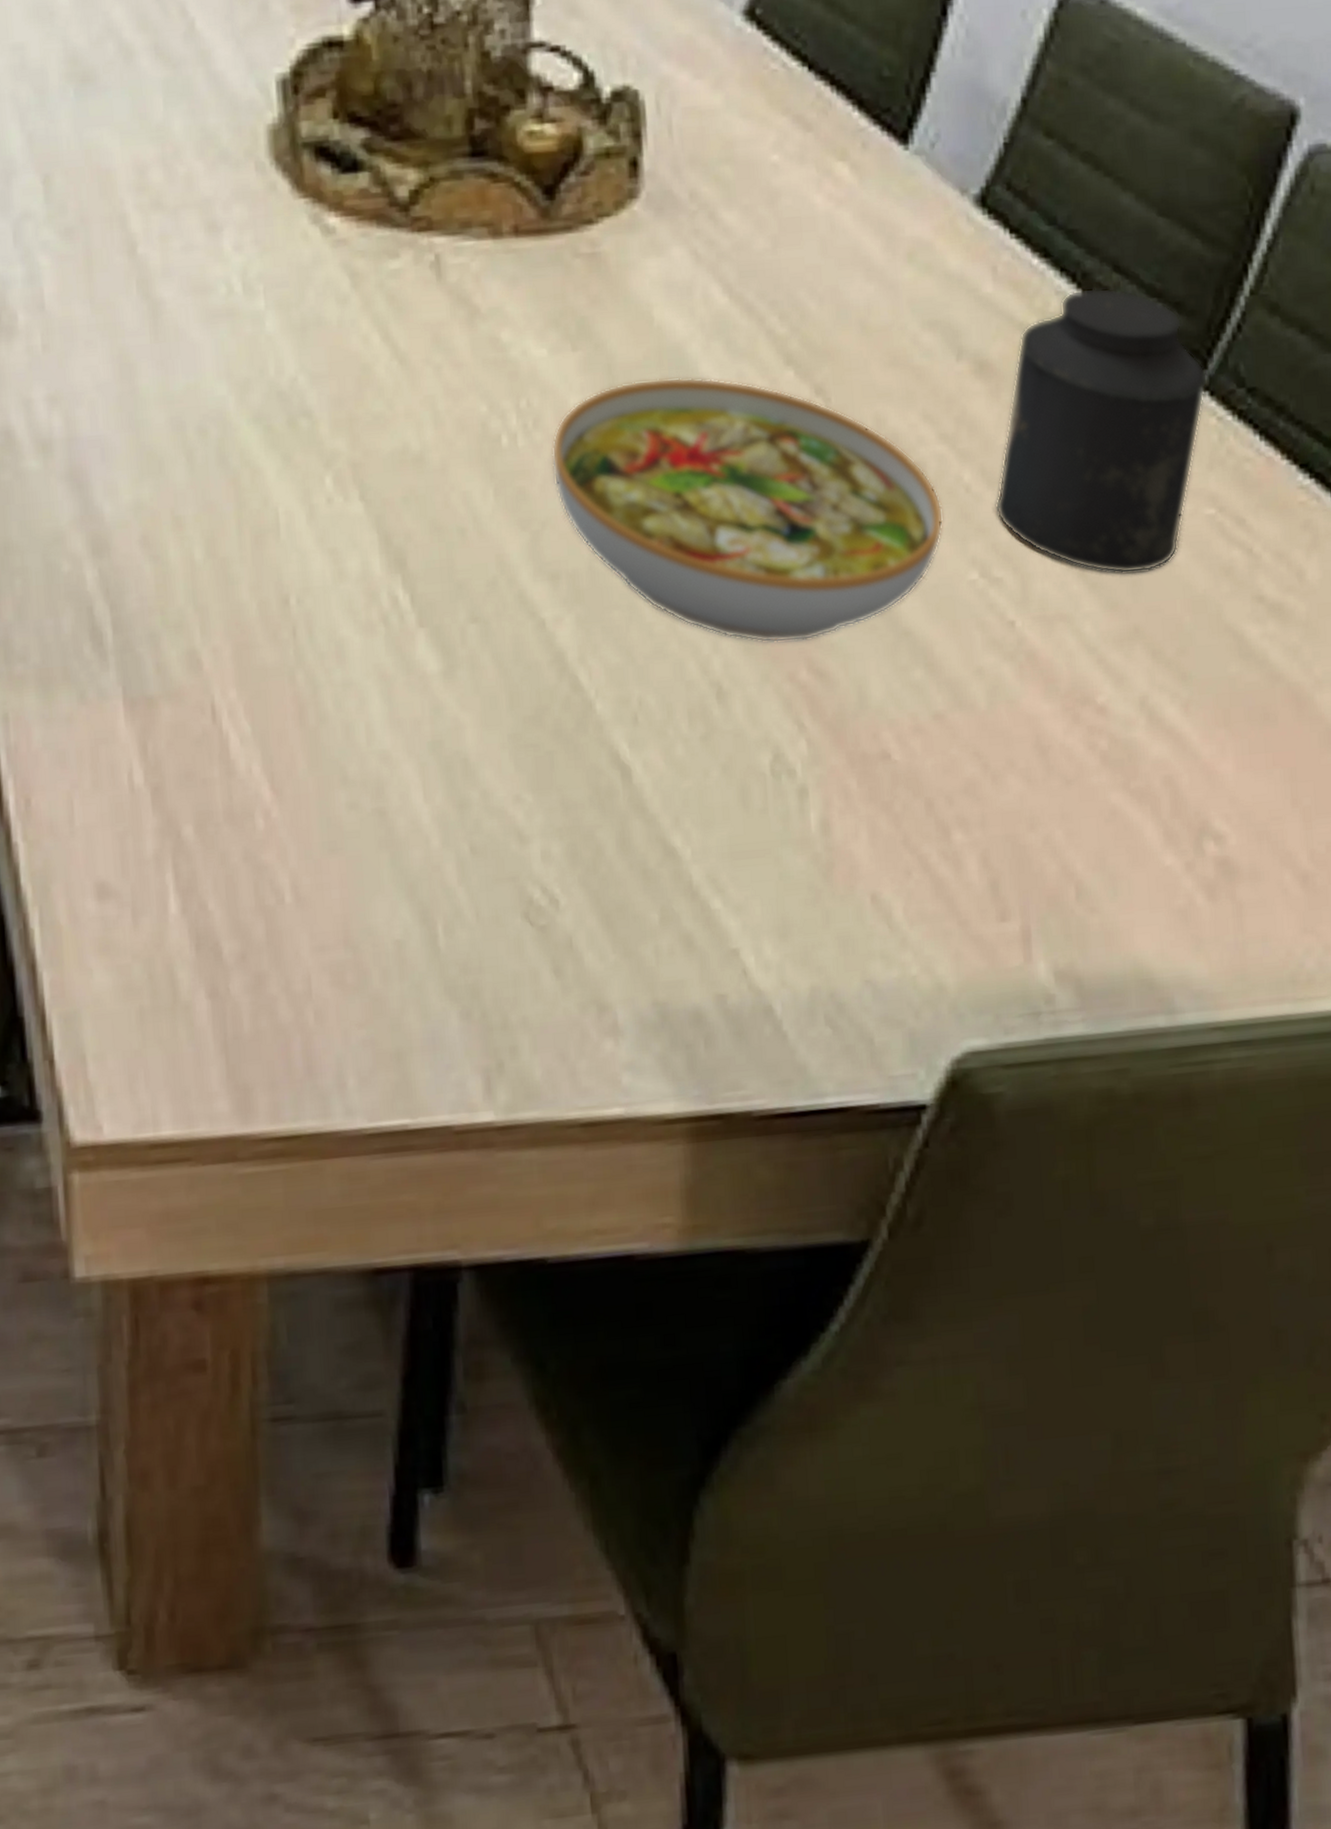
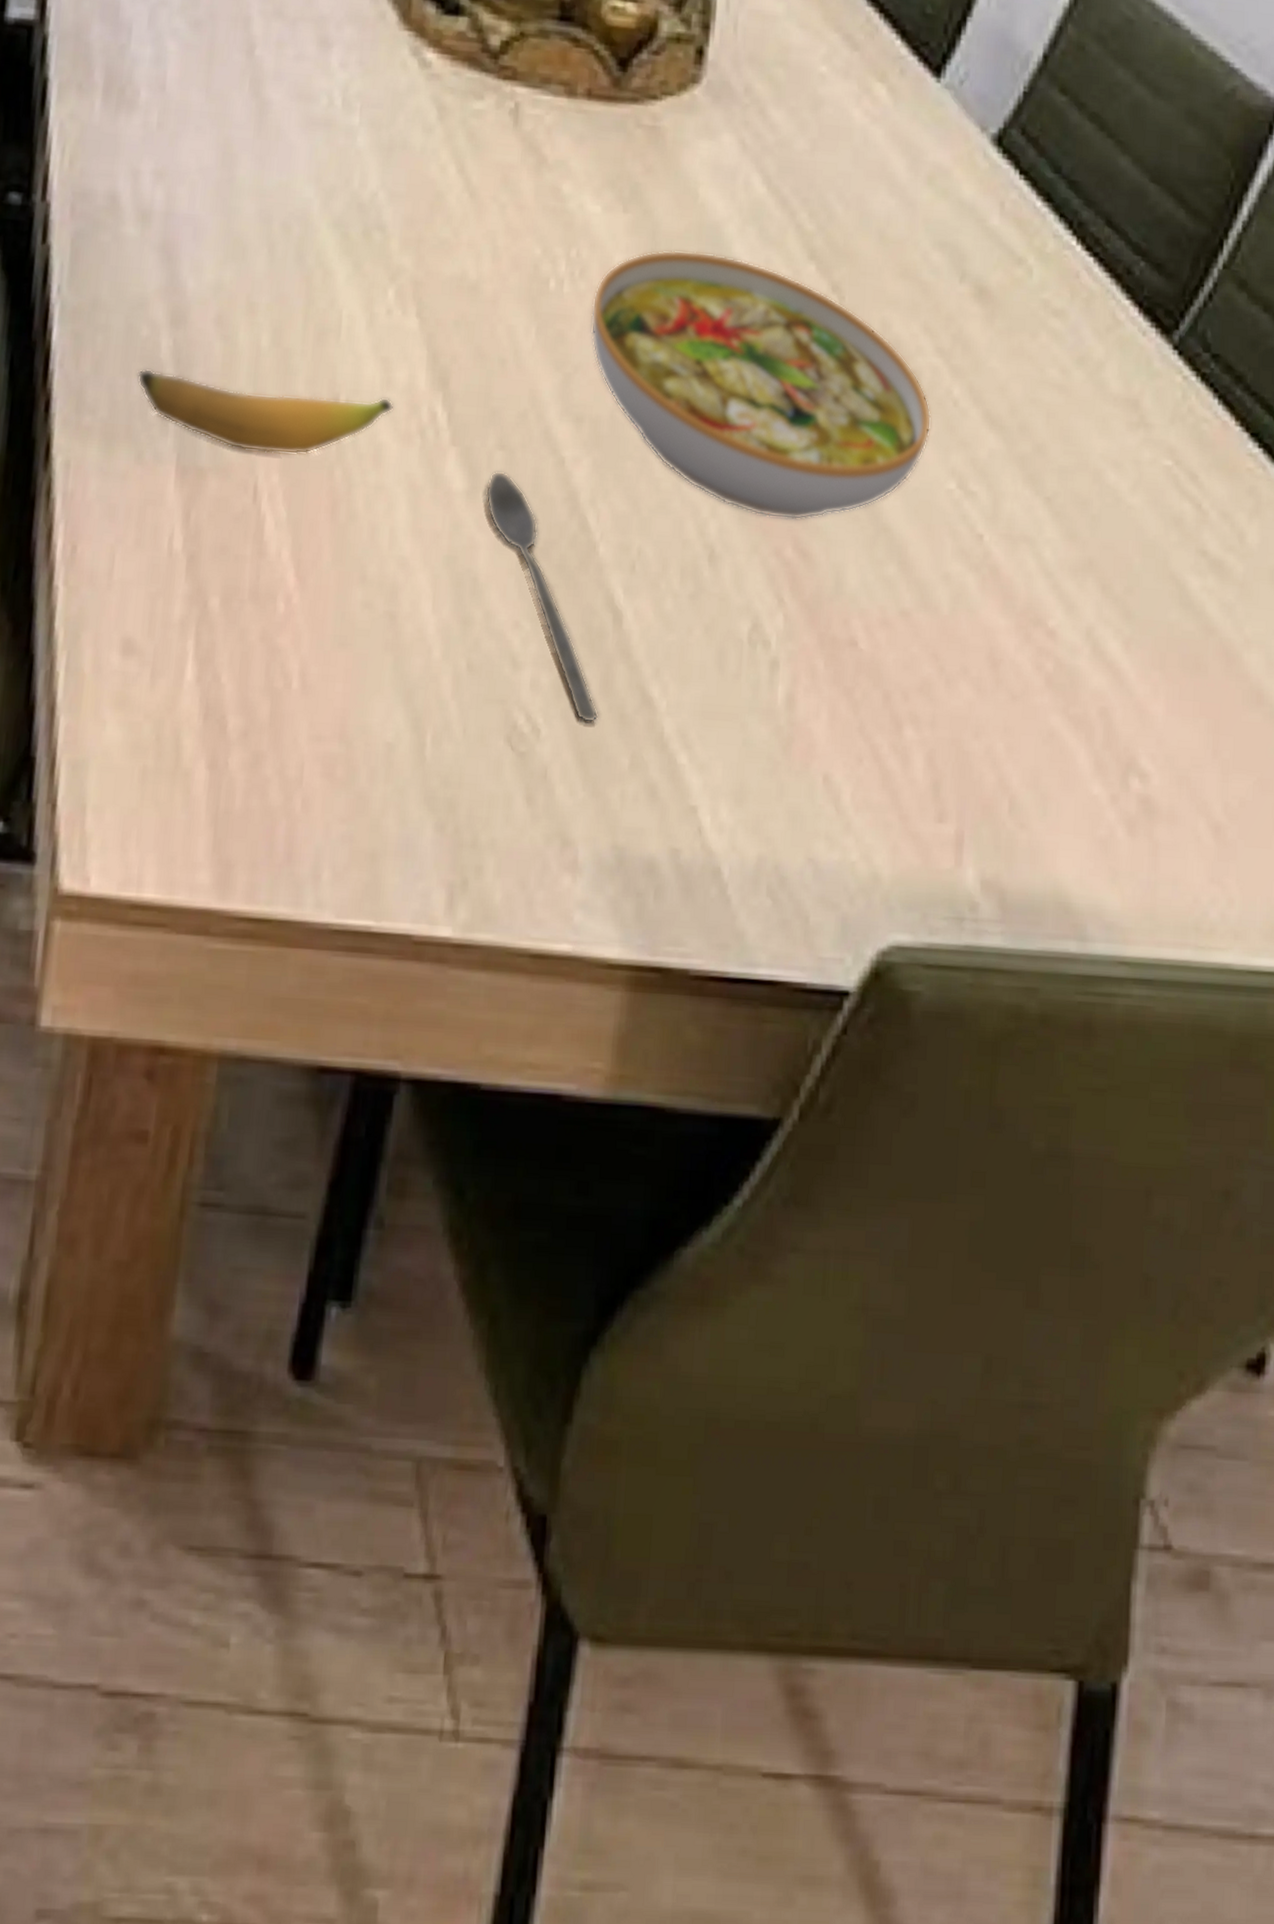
banana: none [64,590,351,672] -> present [137,368,394,455]
spoon: none [463,644,620,886] -> present [485,471,599,724]
canister: present [995,287,1208,574] -> none [978,236,1178,510]

